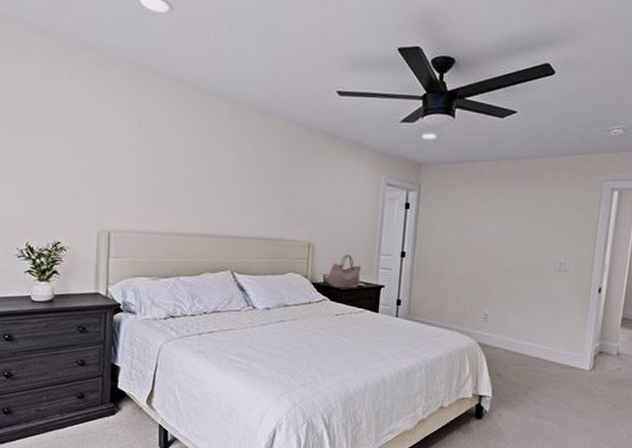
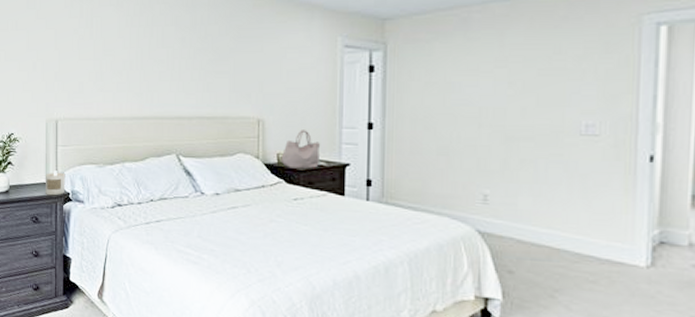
candle: none [95,281,117,307] -> present [46,170,66,196]

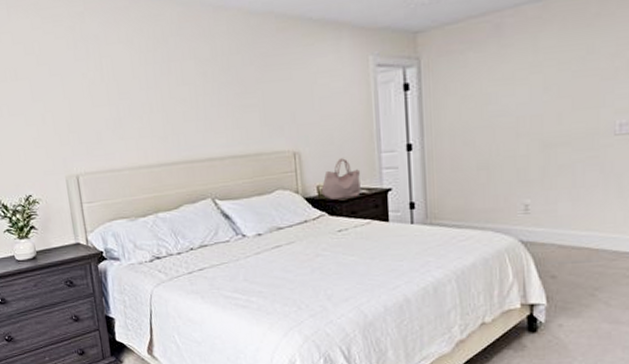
candle: present [46,170,66,196] -> none [74,230,98,257]

